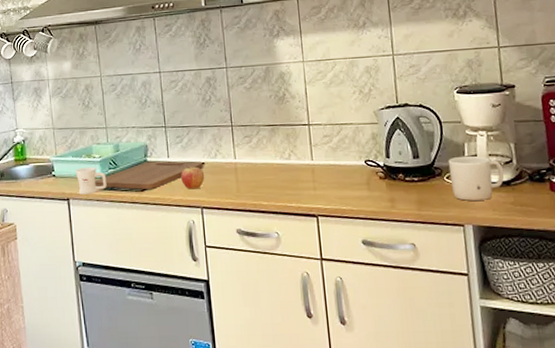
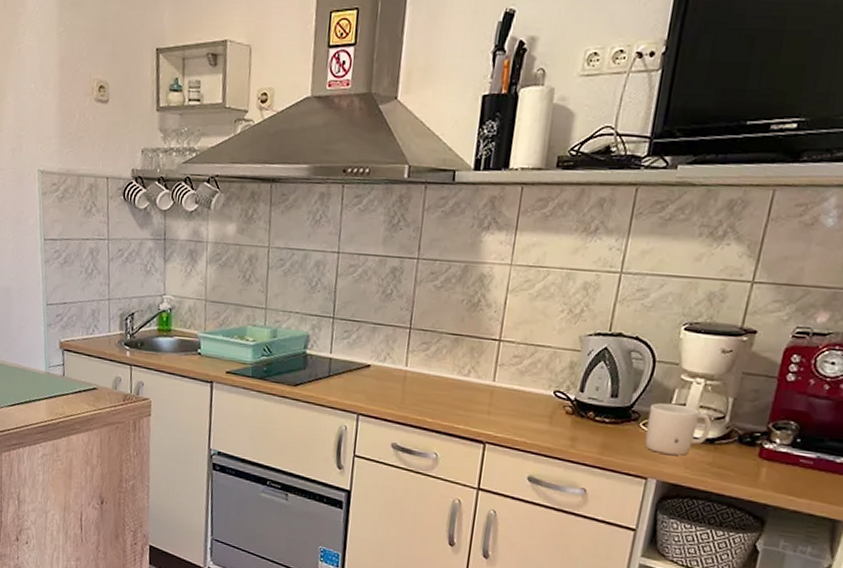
mug: present [75,167,107,196] -> none [223,349,258,381]
cutting board: present [95,161,203,190] -> none [243,354,369,386]
fruit: present [181,166,205,190] -> none [341,365,368,393]

